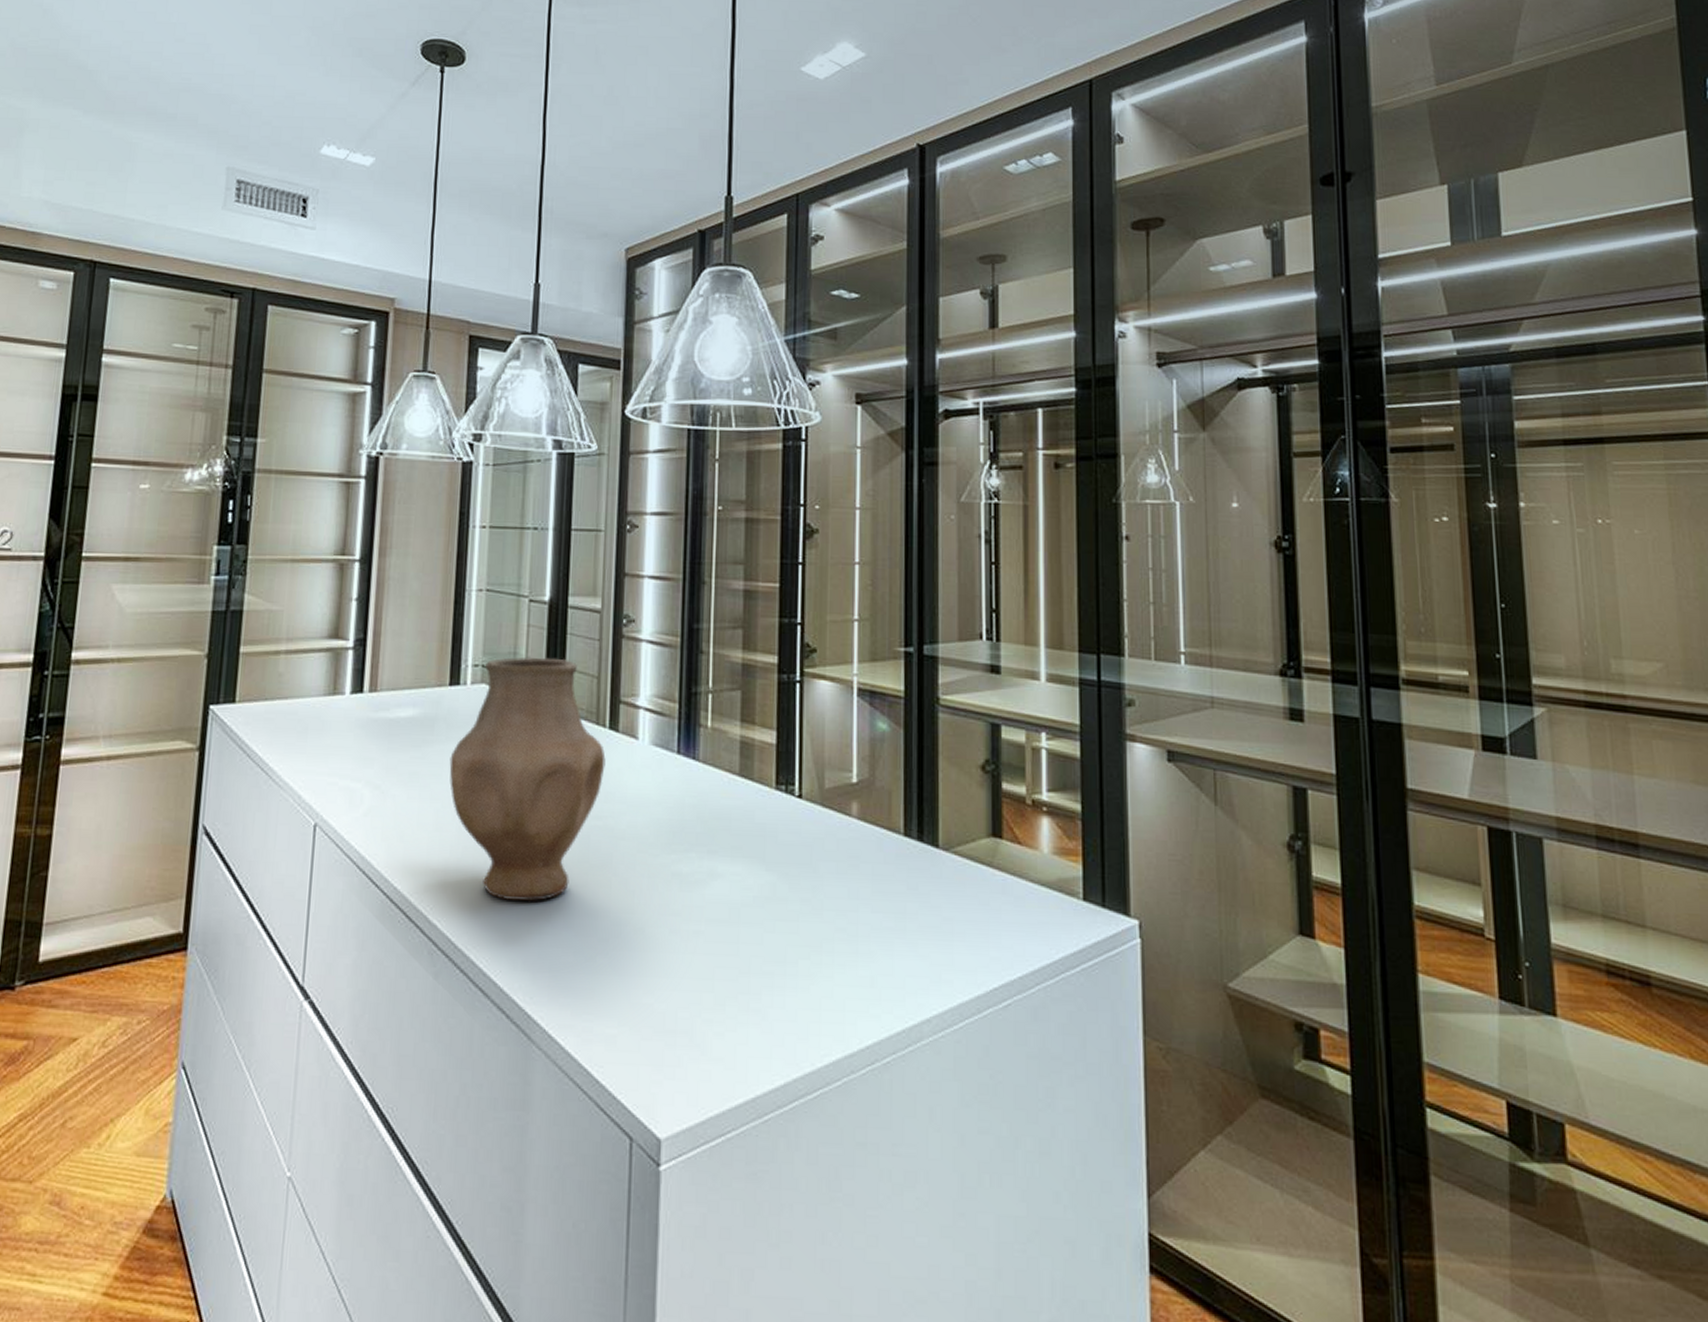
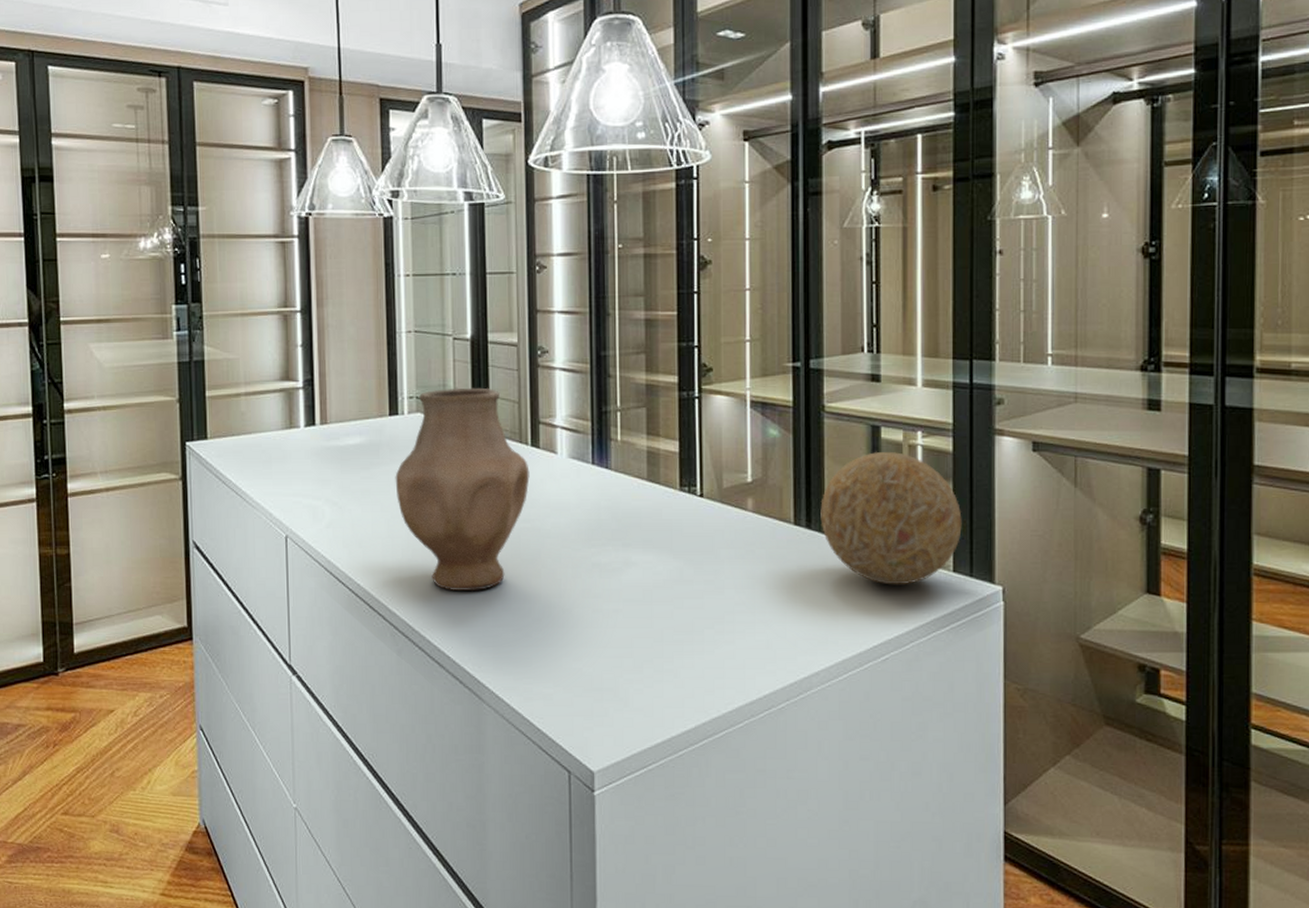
decorative ball: none [934,754,1092,914] -> present [820,452,962,585]

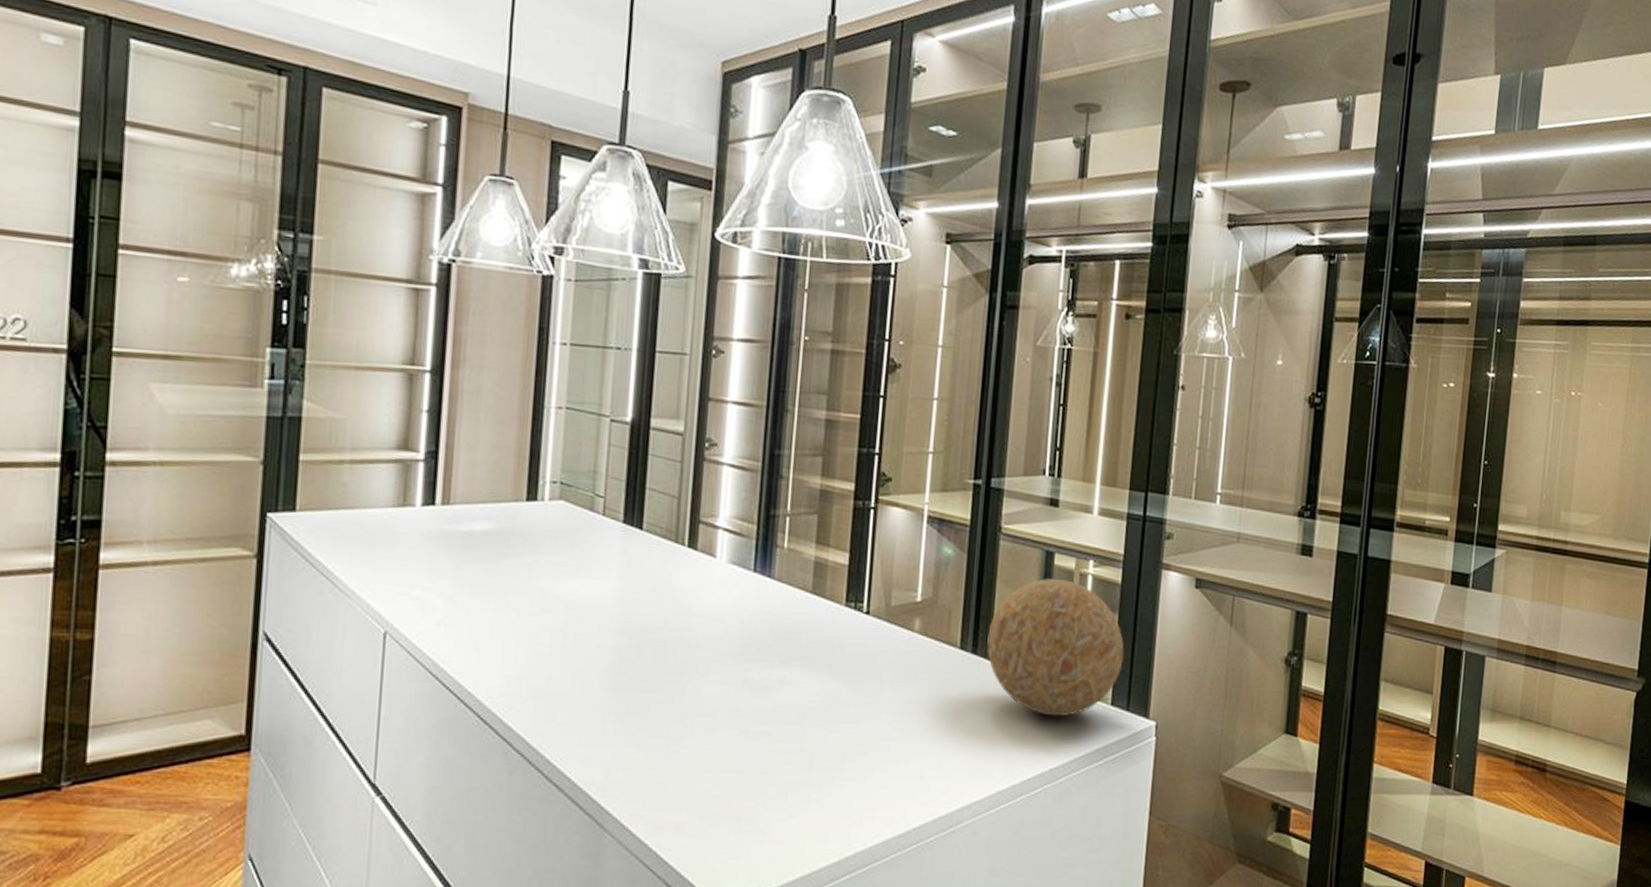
vase: present [395,387,530,592] -> none [525,475,684,706]

